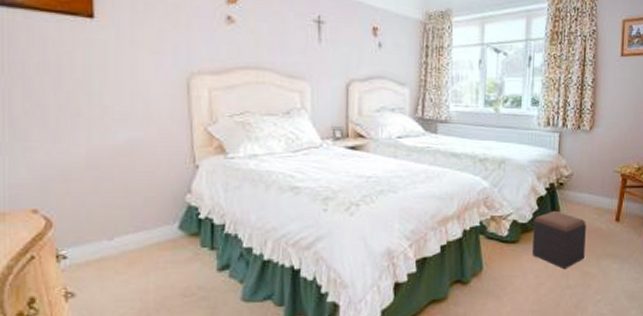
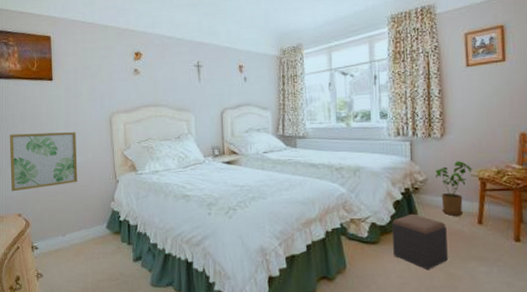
wall art: none [15,92,134,178] -> present [9,132,78,192]
house plant: none [581,156,616,213] -> present [435,161,472,216]

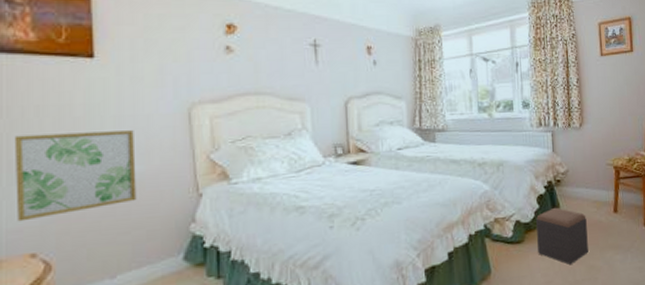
house plant: present [435,161,472,216] -> none [575,150,608,207]

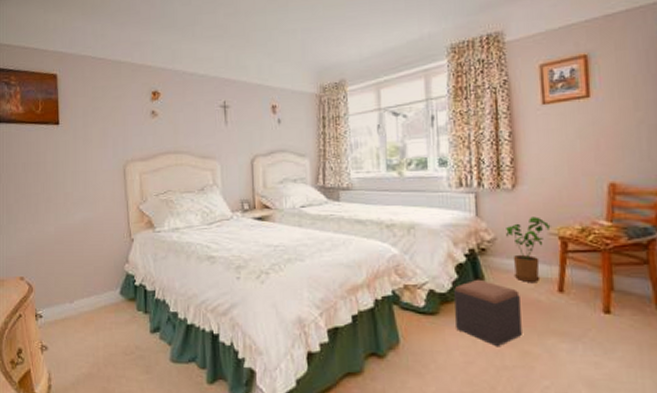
wall art: present [14,130,137,222] -> none [10,183,87,252]
house plant: none [575,150,608,207] -> present [506,216,551,282]

